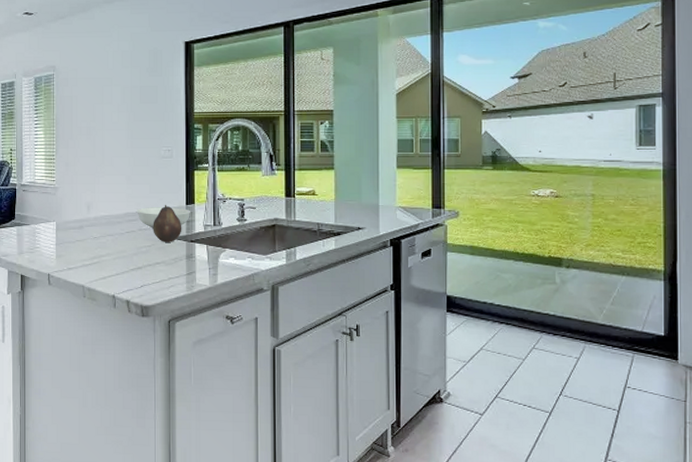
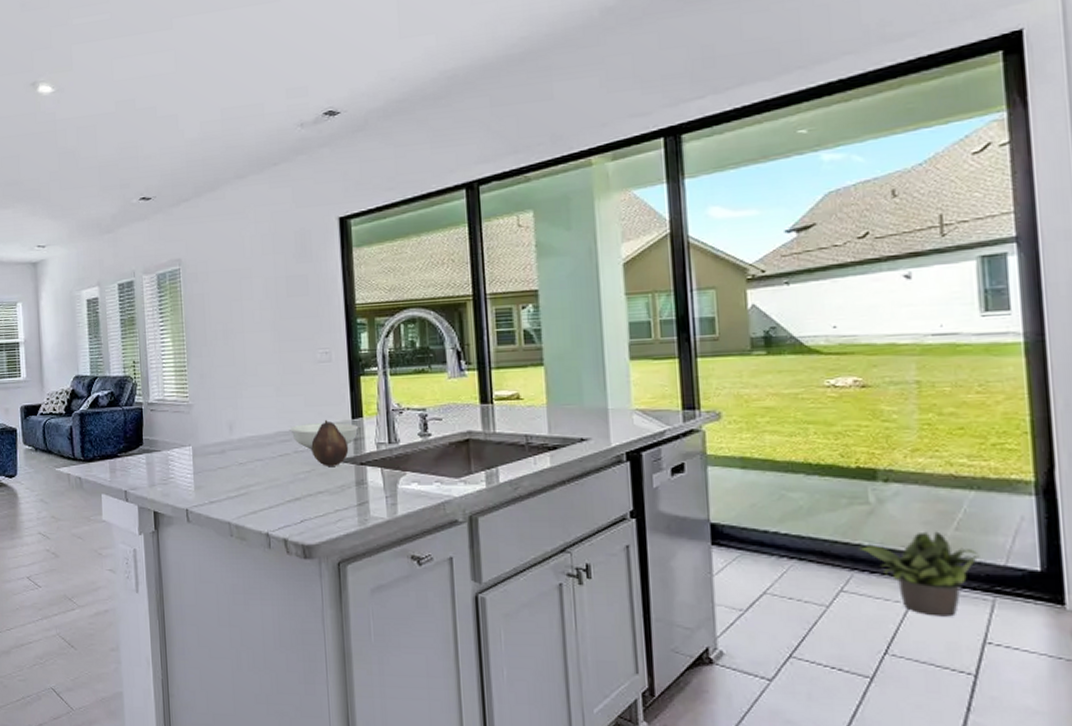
potted plant: none [547,305,626,368] -> present [859,531,980,617]

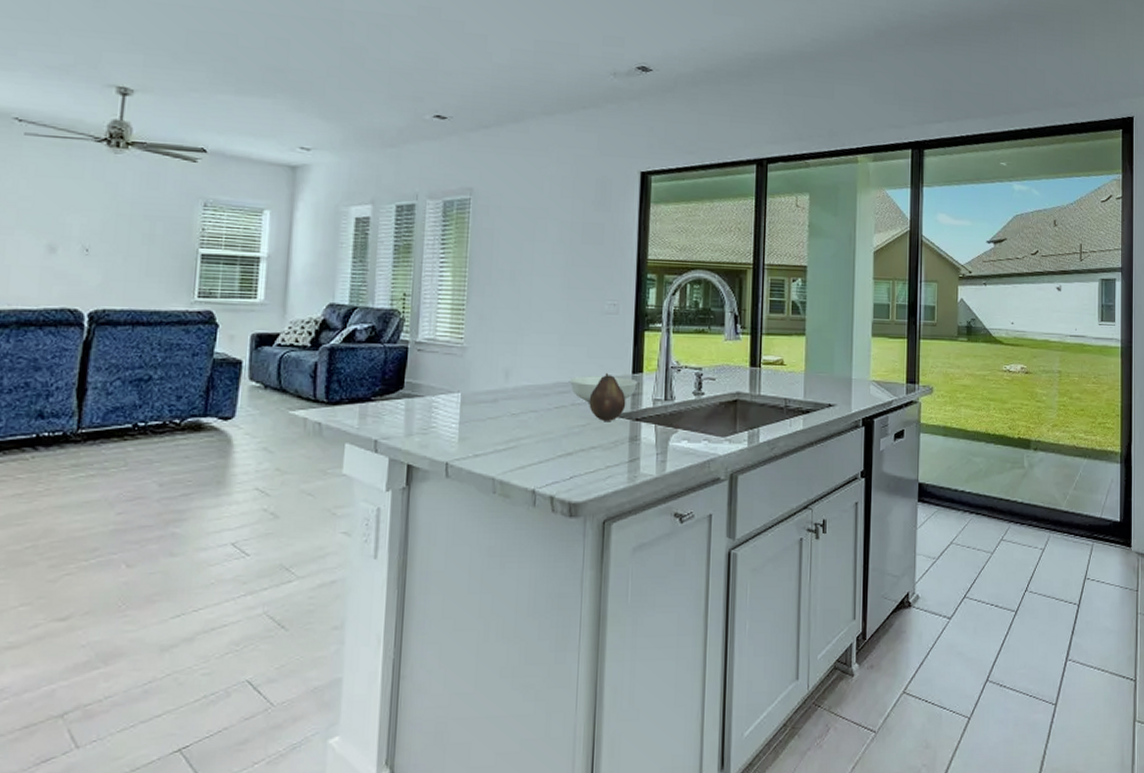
potted plant: present [859,531,980,617] -> none [1015,490,1087,559]

